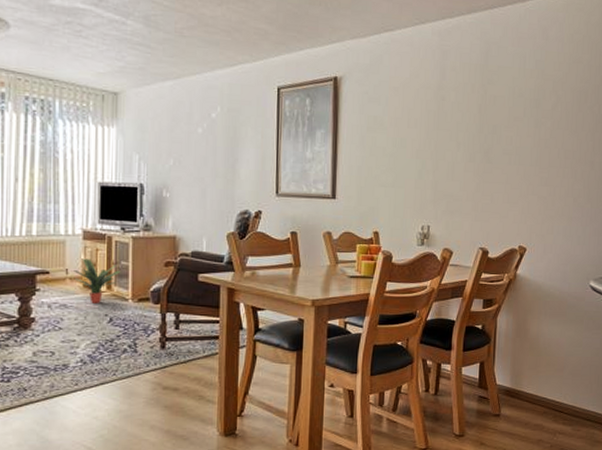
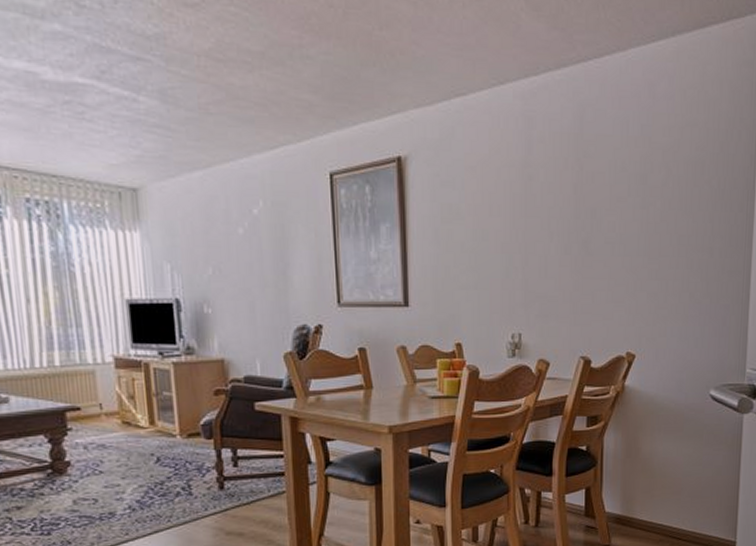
potted plant: present [74,258,121,303] -> none [109,390,164,442]

